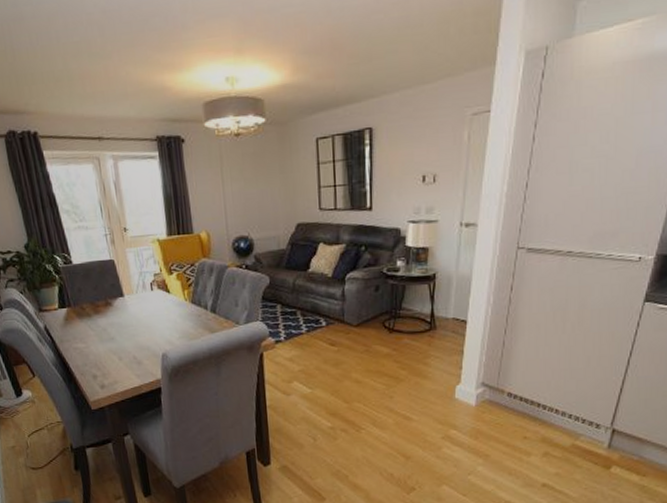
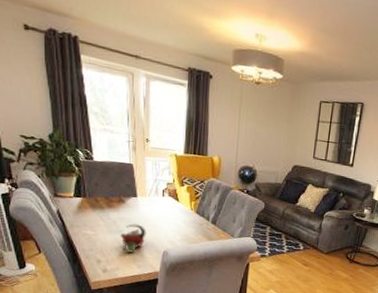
kettle: none [113,327,141,362] -> present [120,224,146,253]

